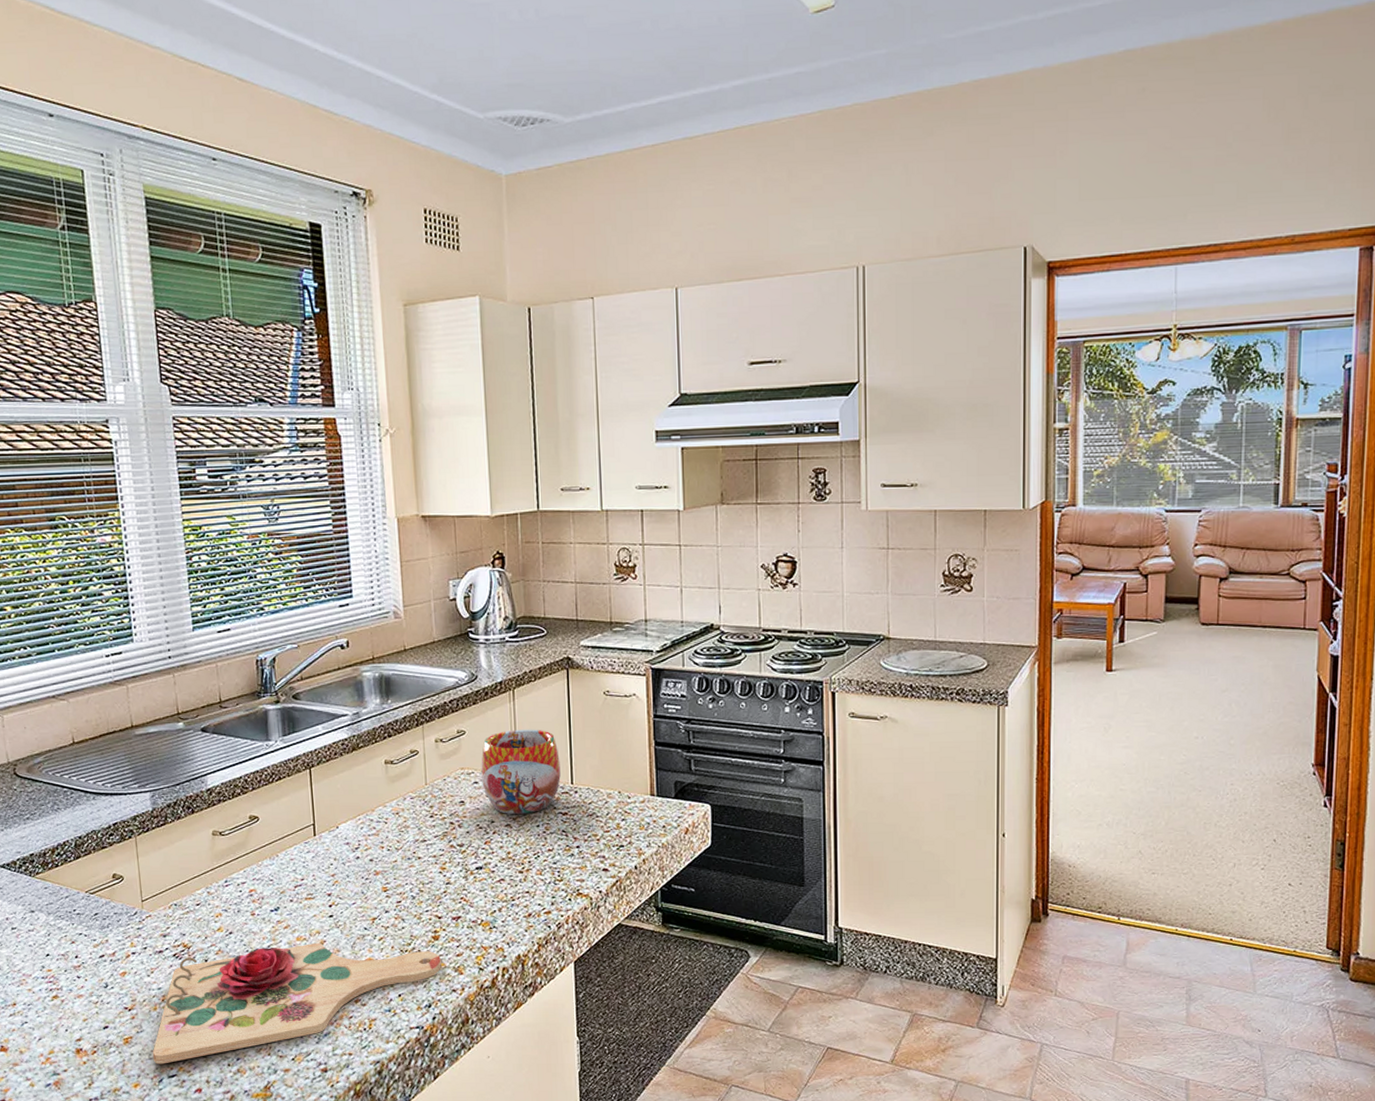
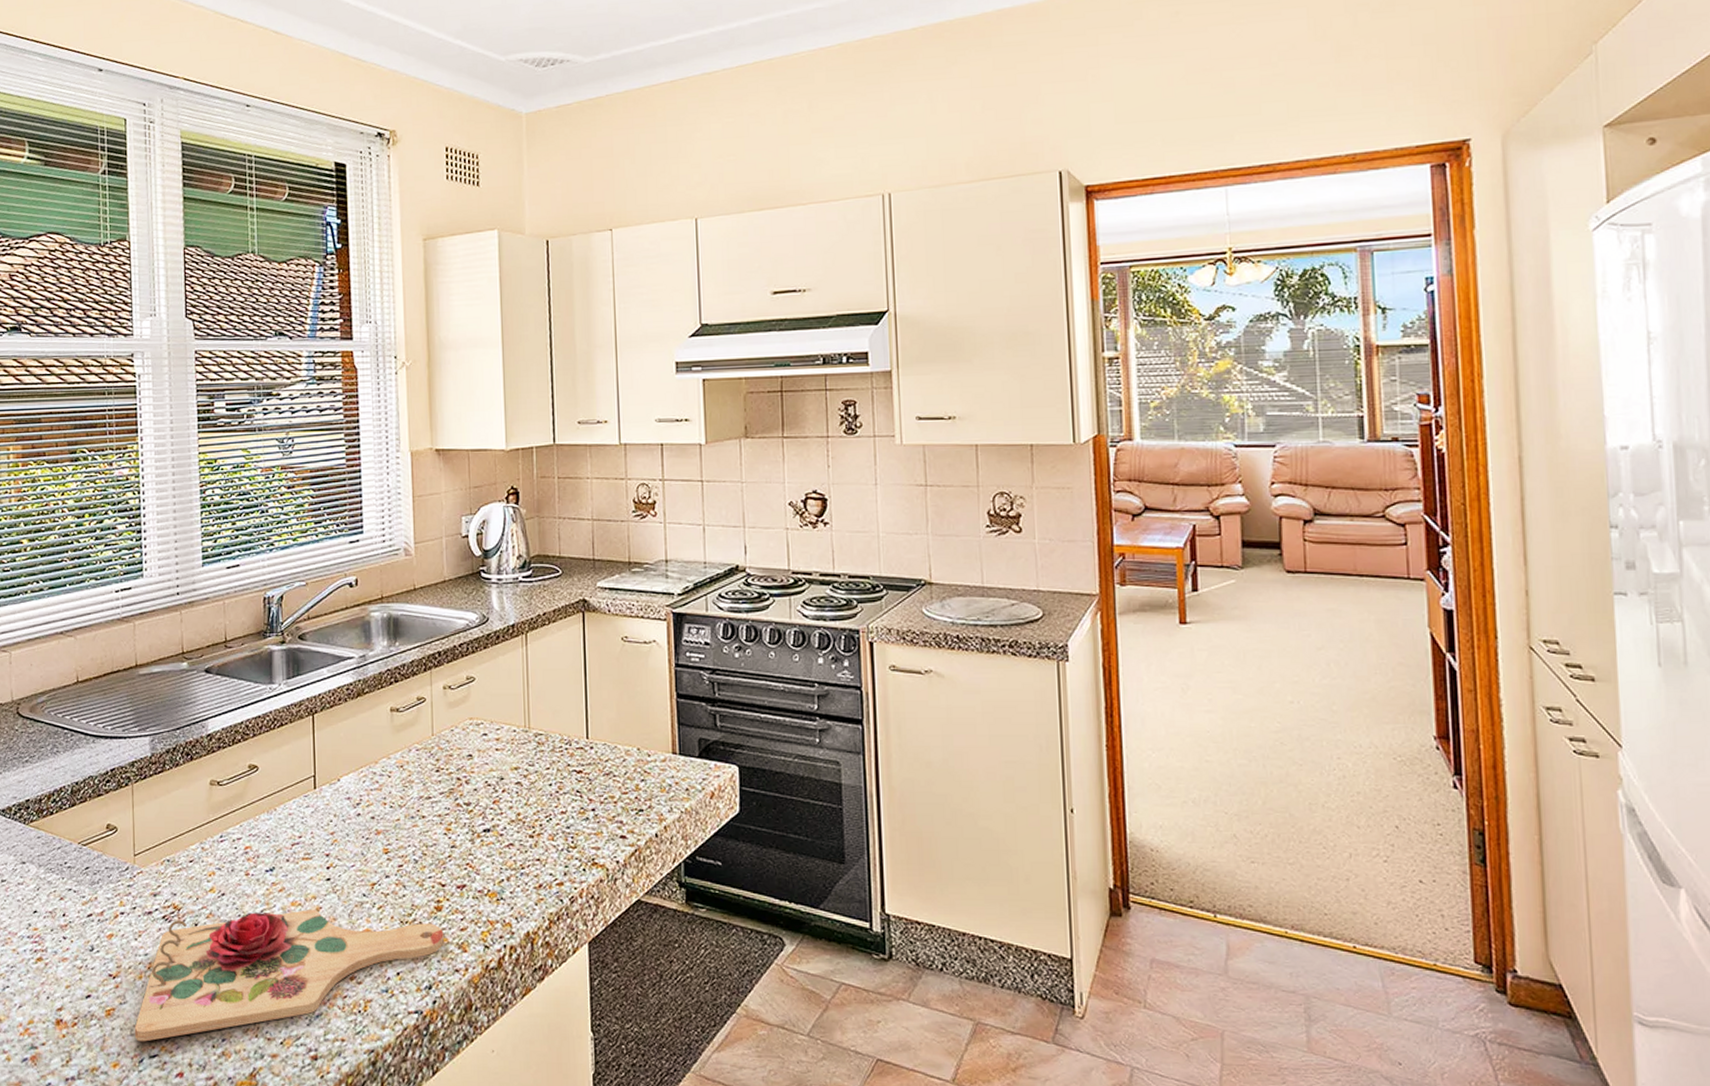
mug: present [481,729,561,815] -> none [491,677,575,772]

